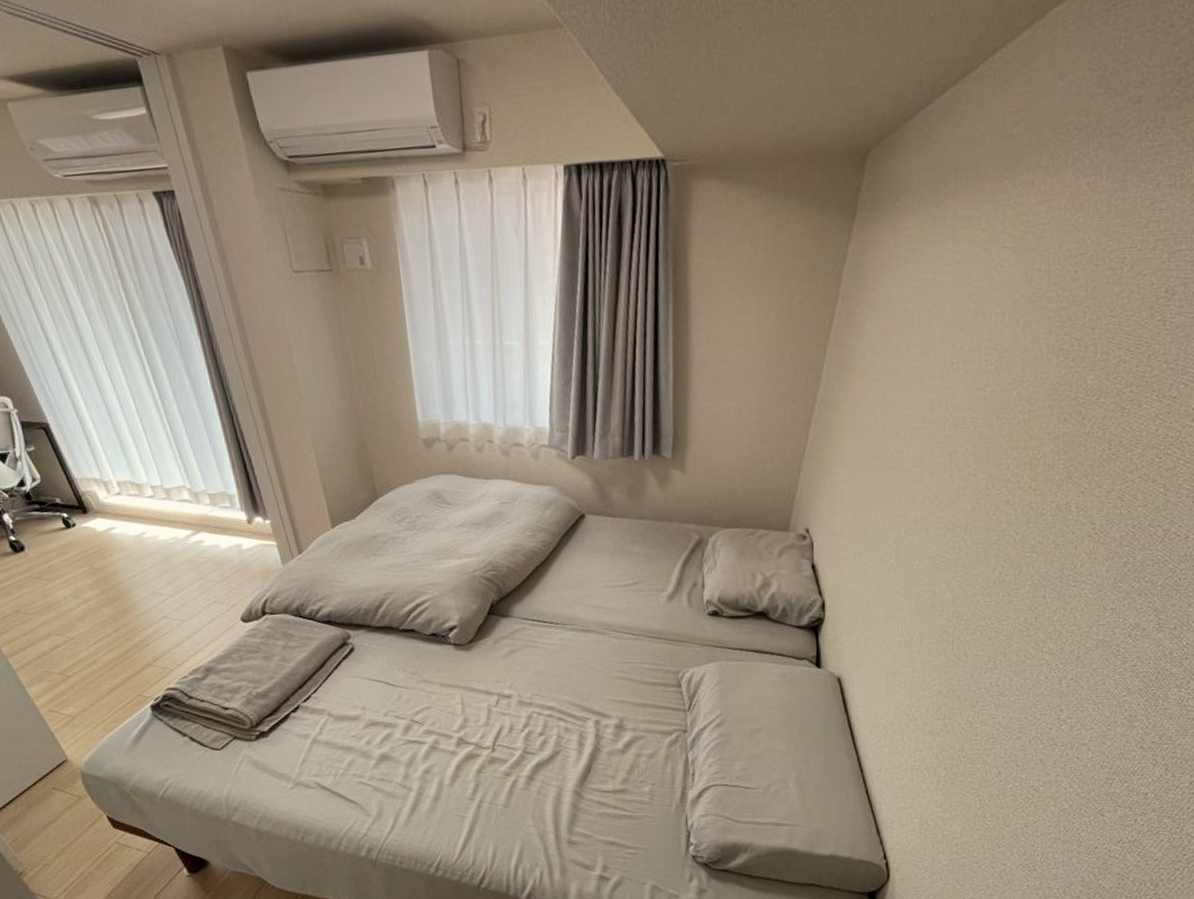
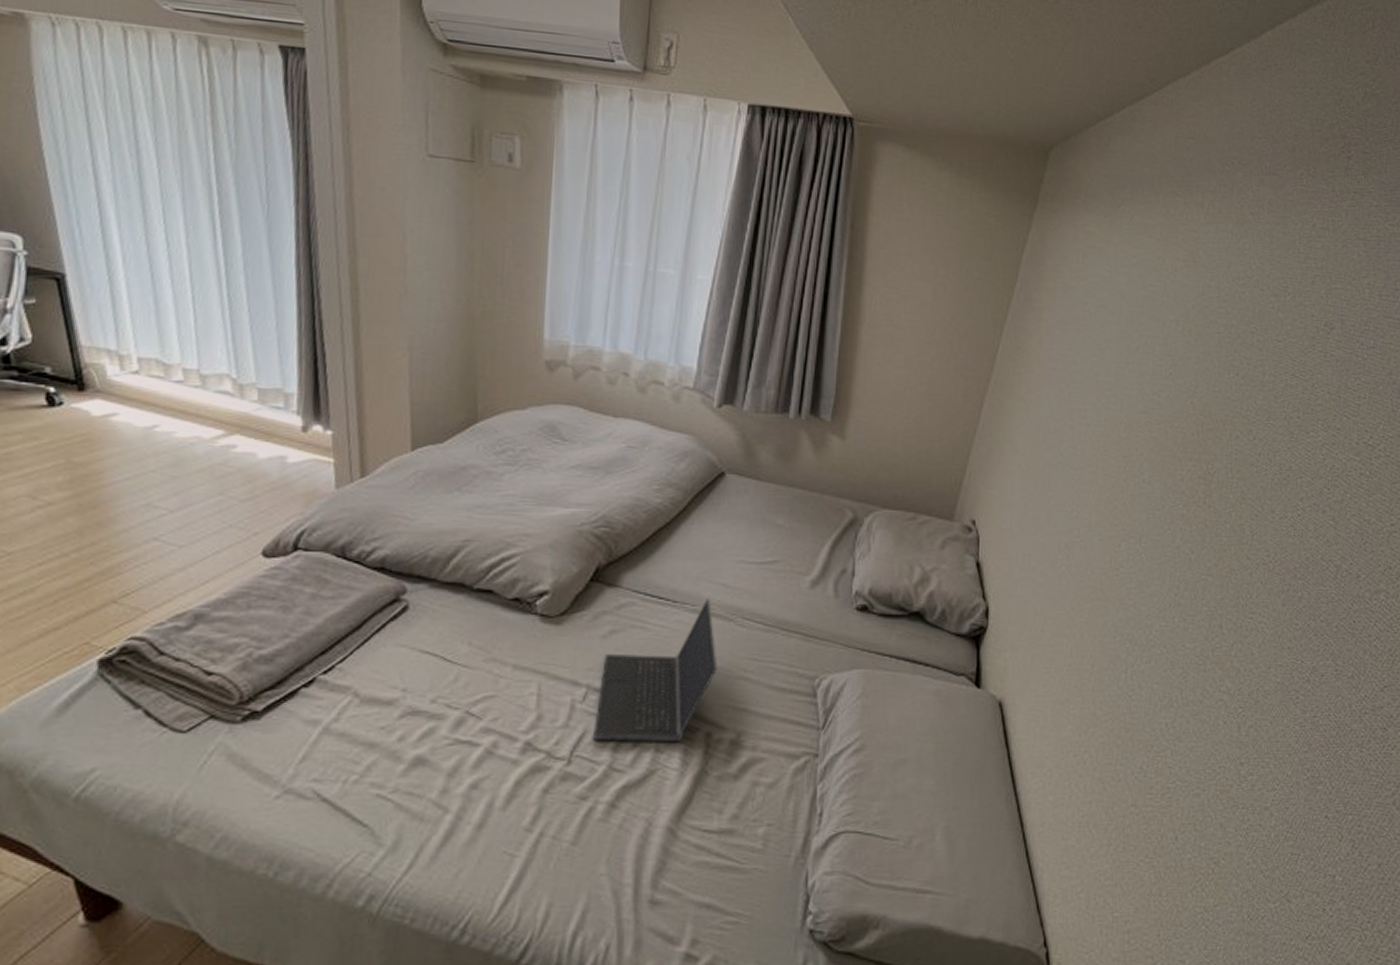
laptop computer: none [507,619,598,733] -> present [593,599,718,742]

